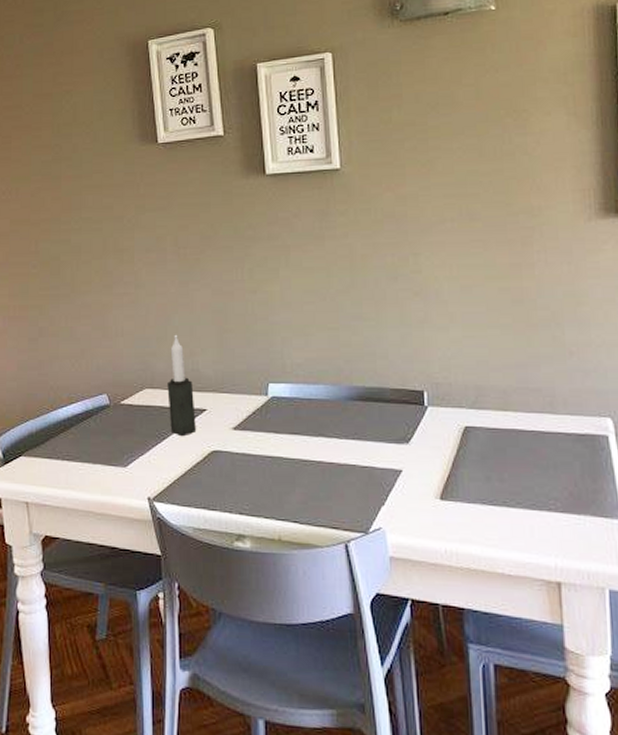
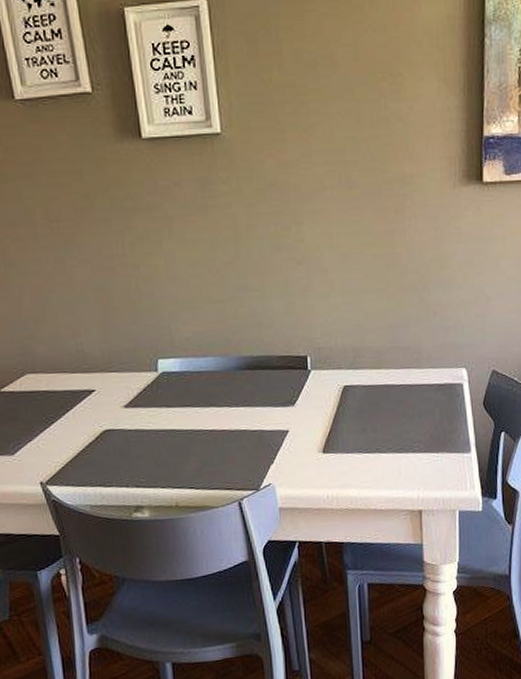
candle: present [167,334,196,435] -> none [50,315,86,418]

